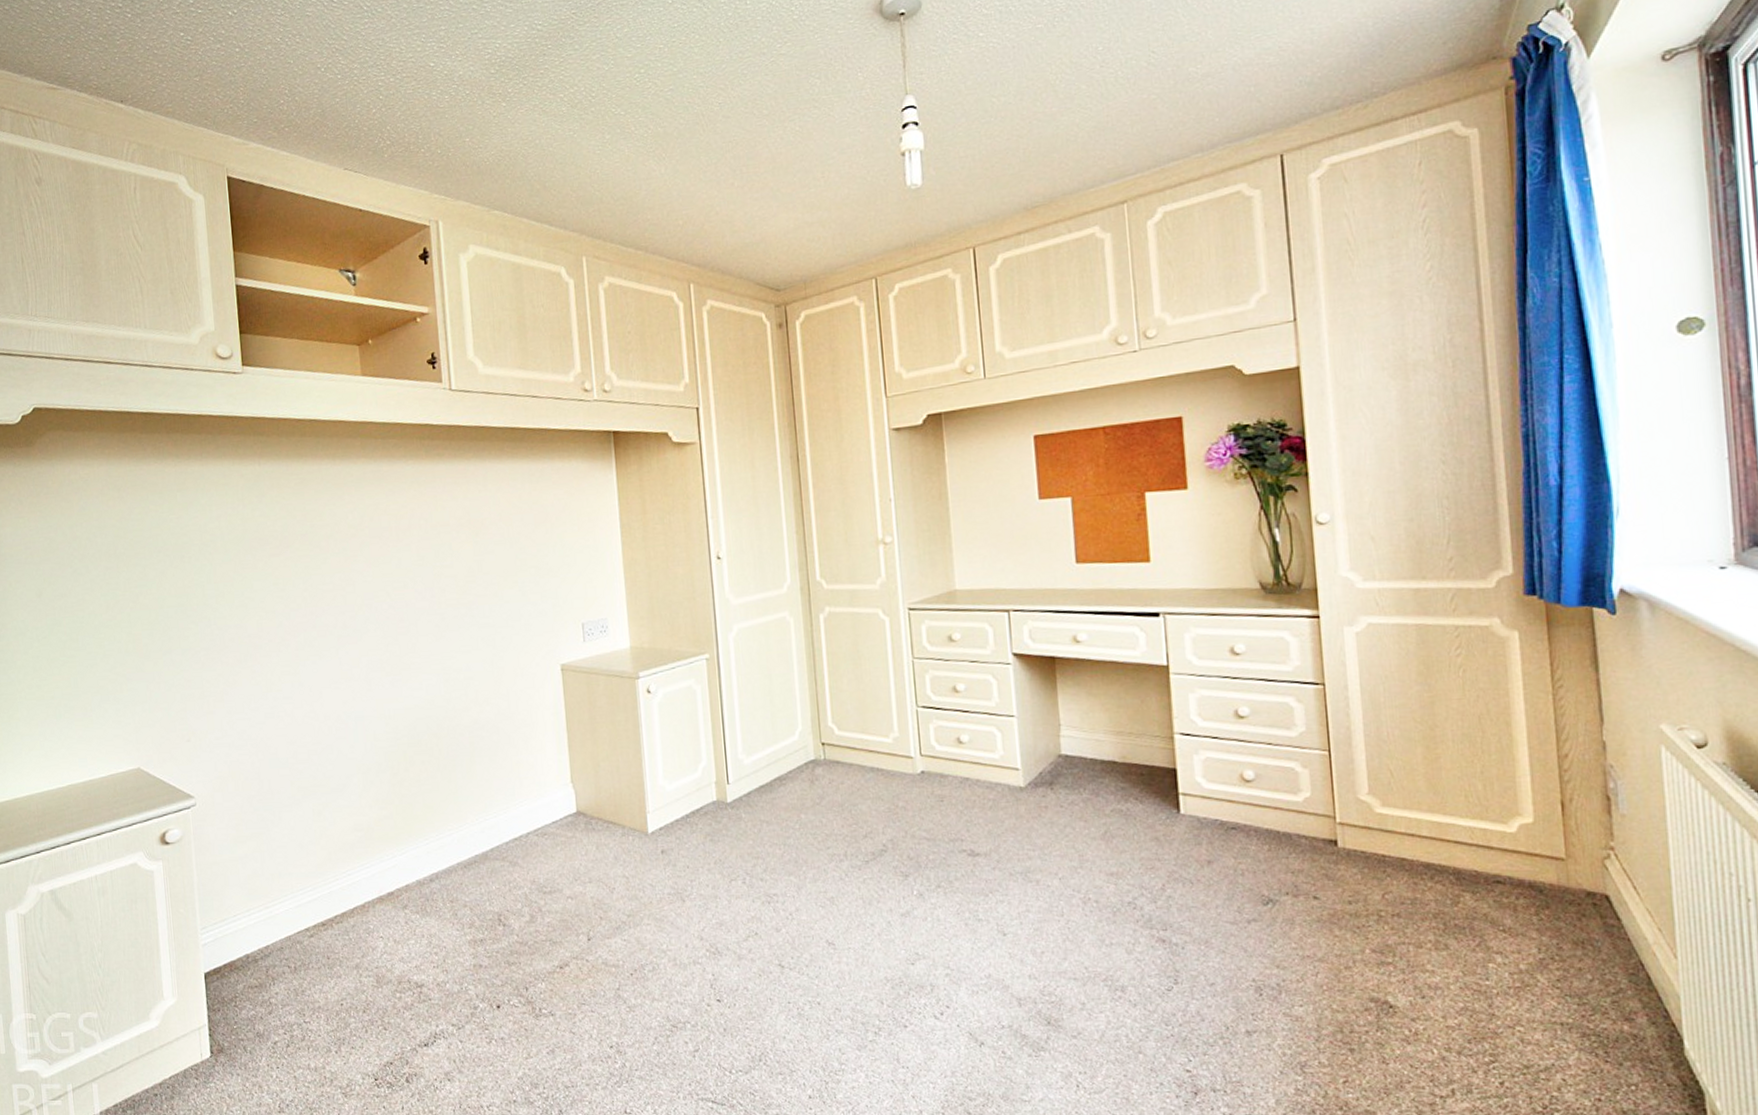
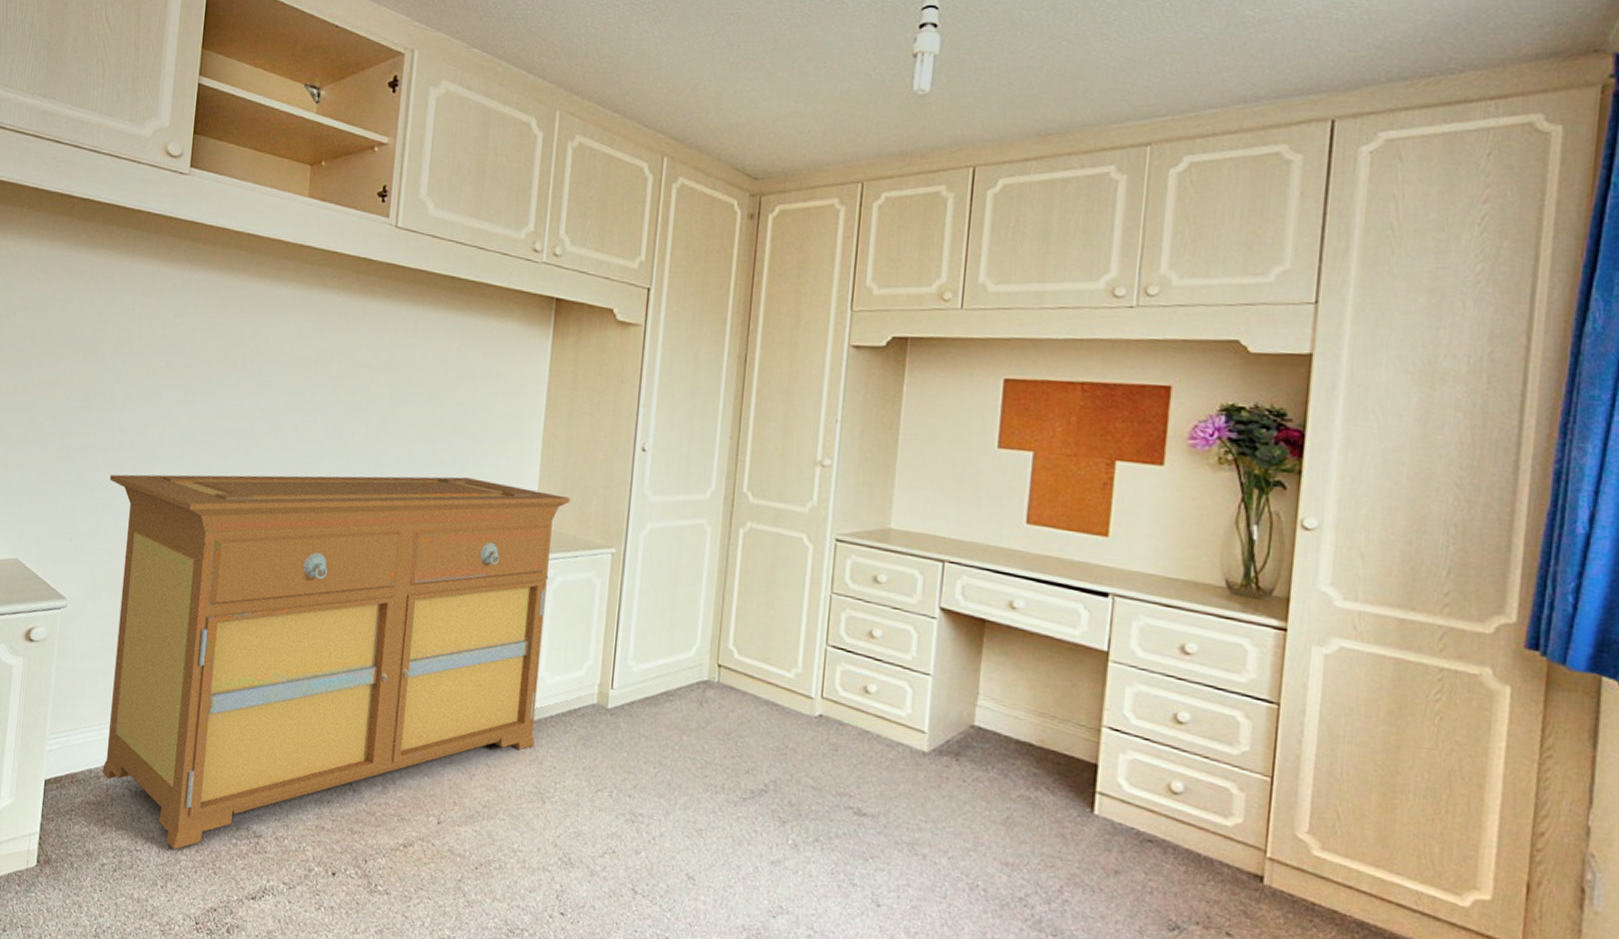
sideboard: none [216,612,665,1014] -> present [102,474,570,850]

